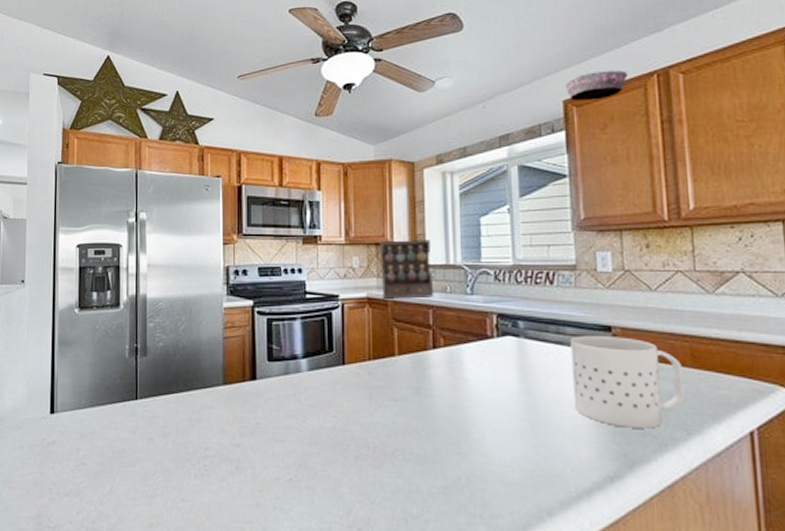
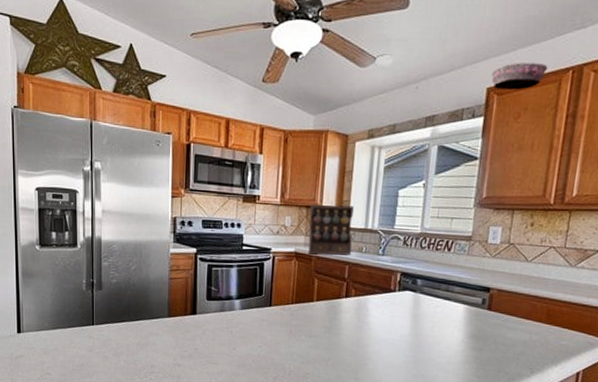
mug: present [569,336,685,429] -> none [450,294,539,367]

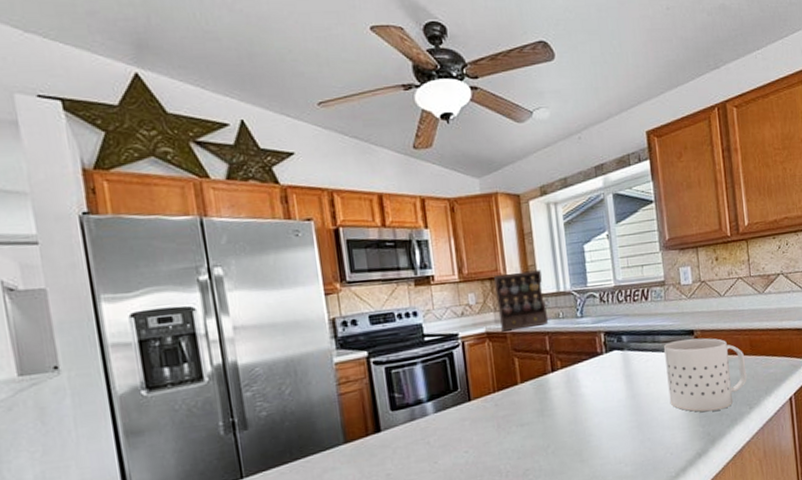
mug: none [450,294,539,367] -> present [663,337,747,412]
decorative basket: present [491,61,548,90] -> none [647,102,696,132]

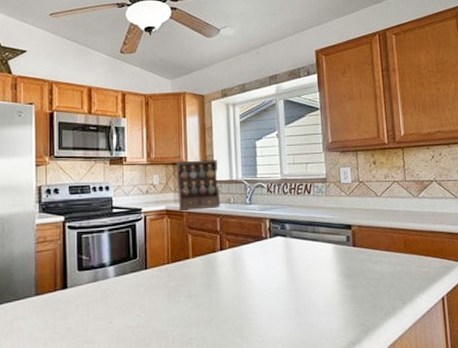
mug: present [663,337,747,412] -> none [322,232,401,303]

